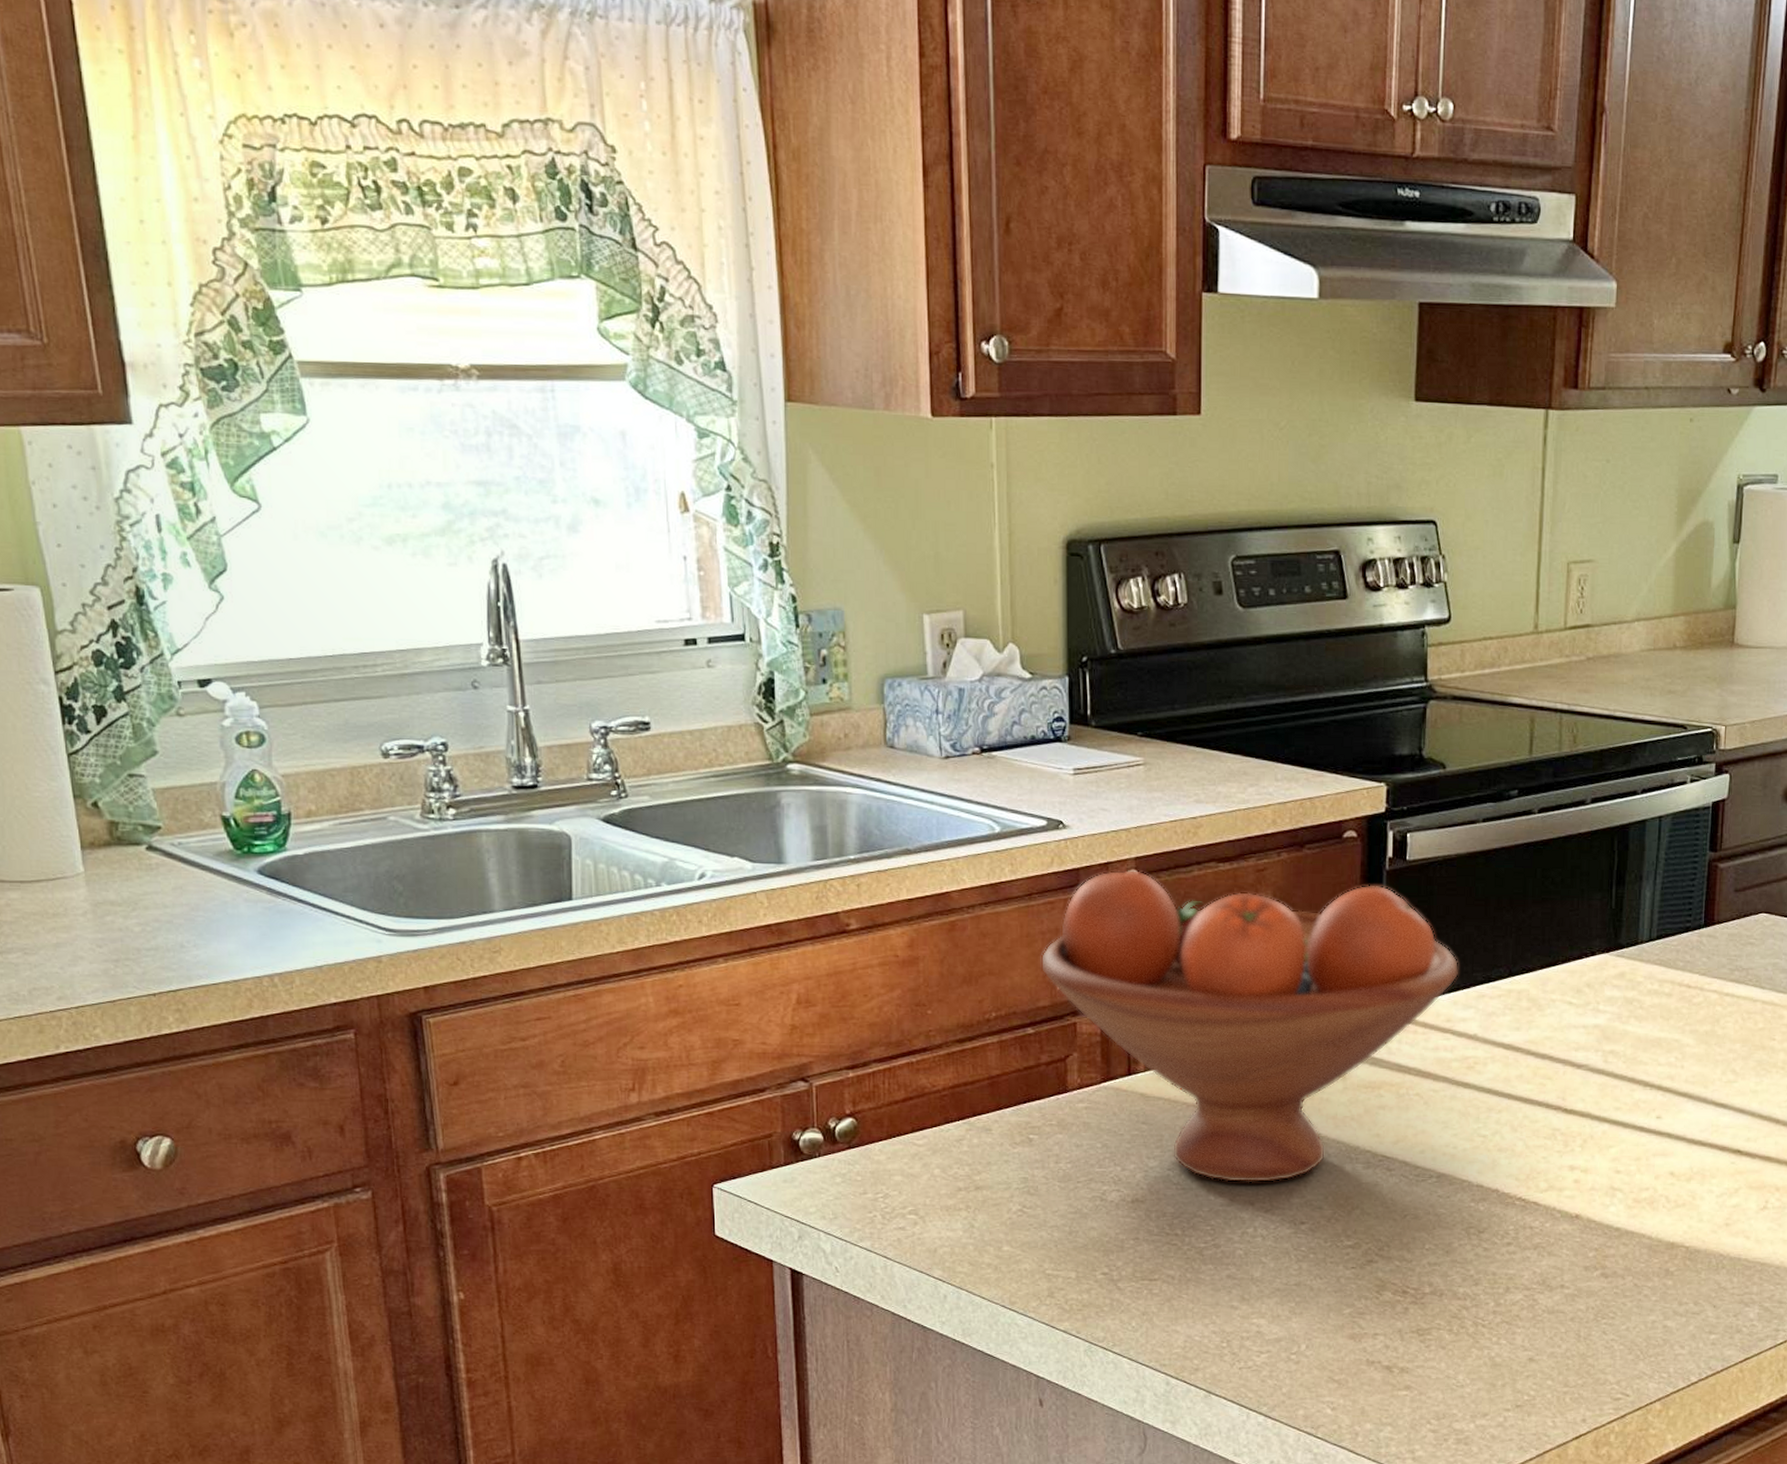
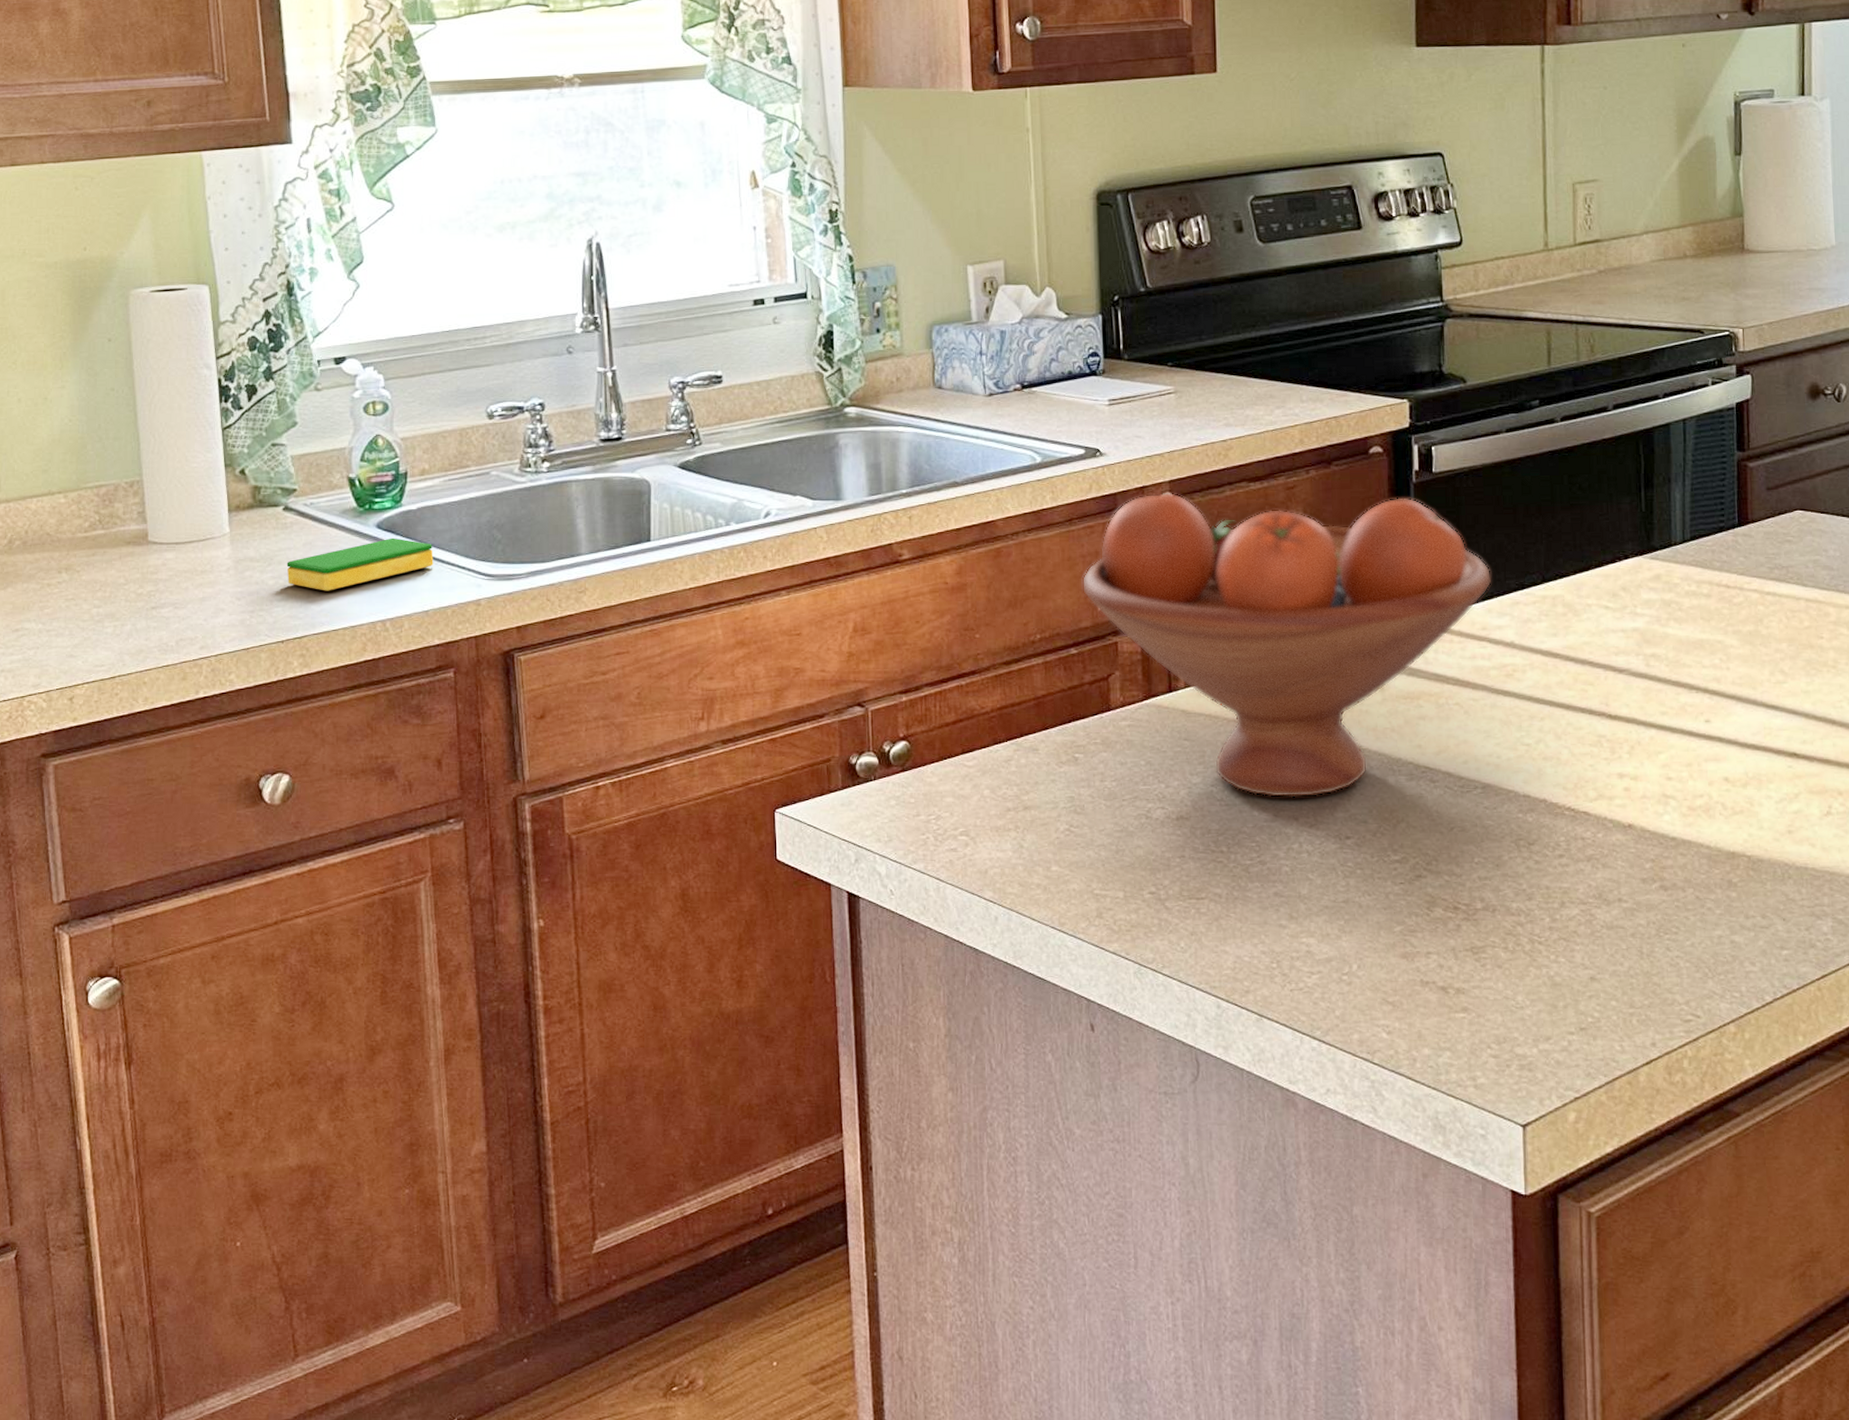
dish sponge: none [154,885,326,941] -> present [286,537,433,591]

